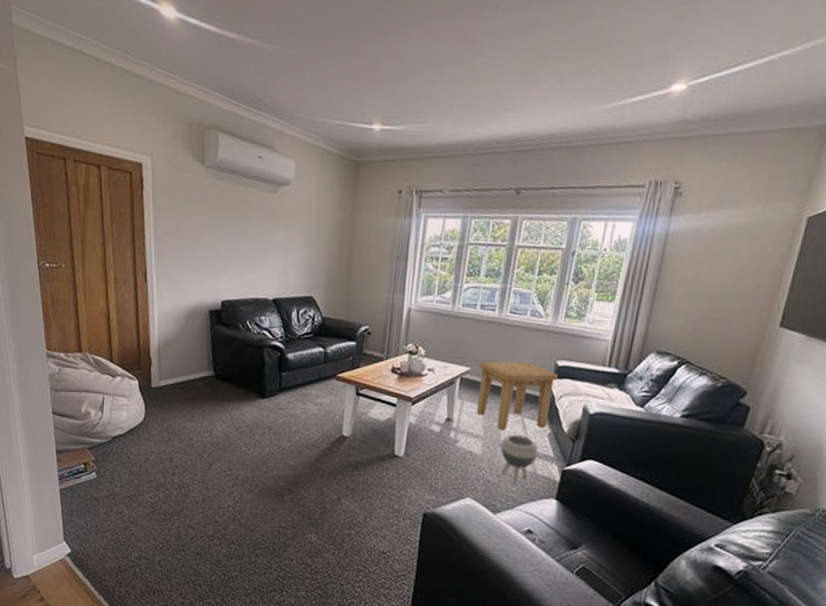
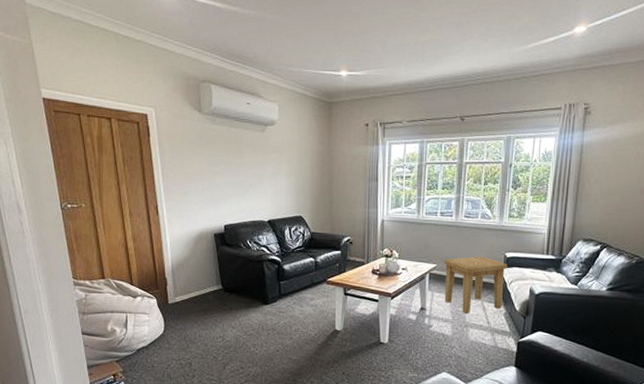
planter: present [501,434,538,486] -> none [467,316,497,358]

